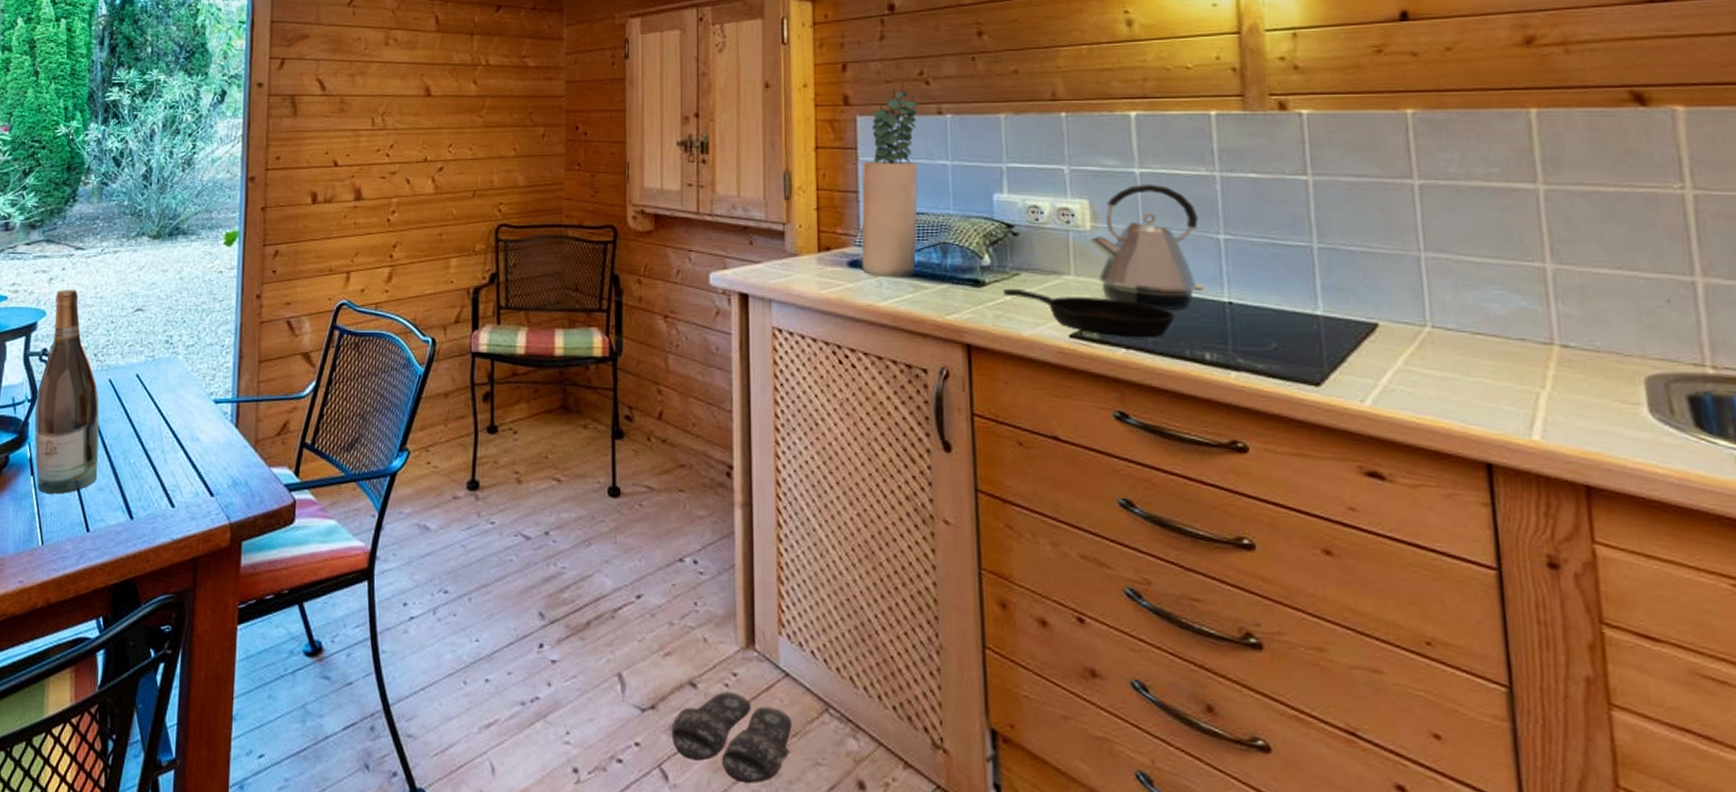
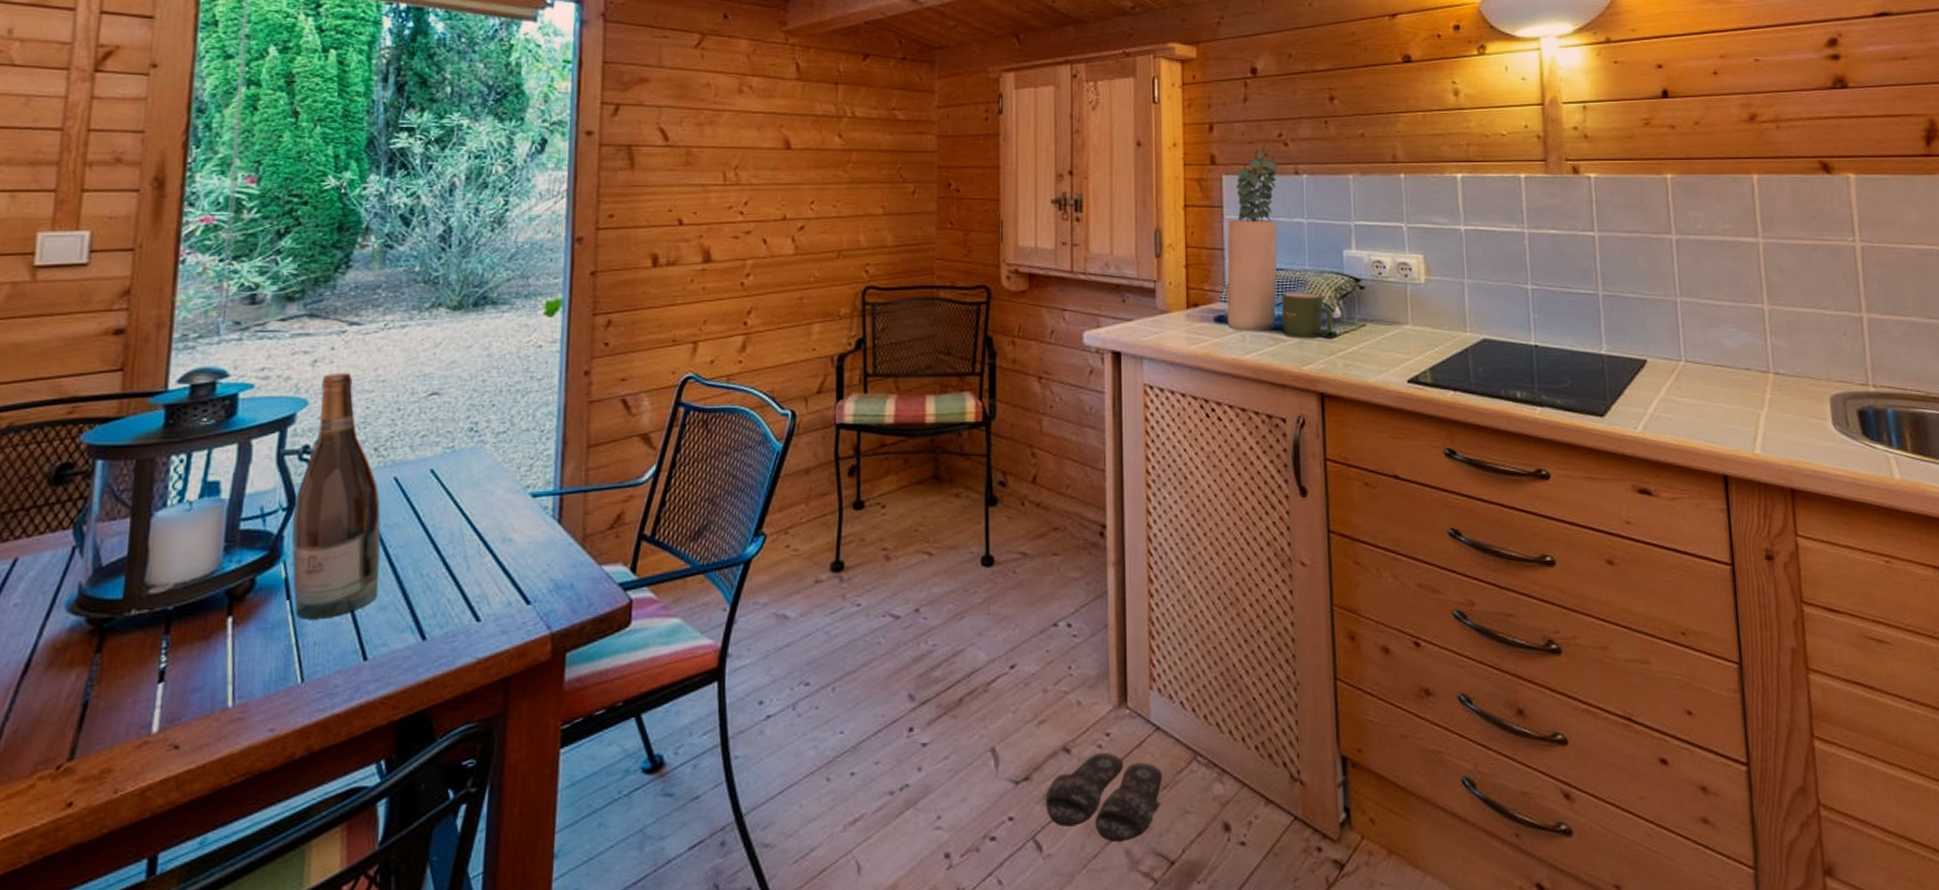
mug: none [922,238,981,288] -> present [1281,292,1333,340]
frying pan: present [1004,288,1176,337] -> none [1352,338,1493,380]
kettle: present [1089,183,1204,310] -> none [1424,239,1516,354]

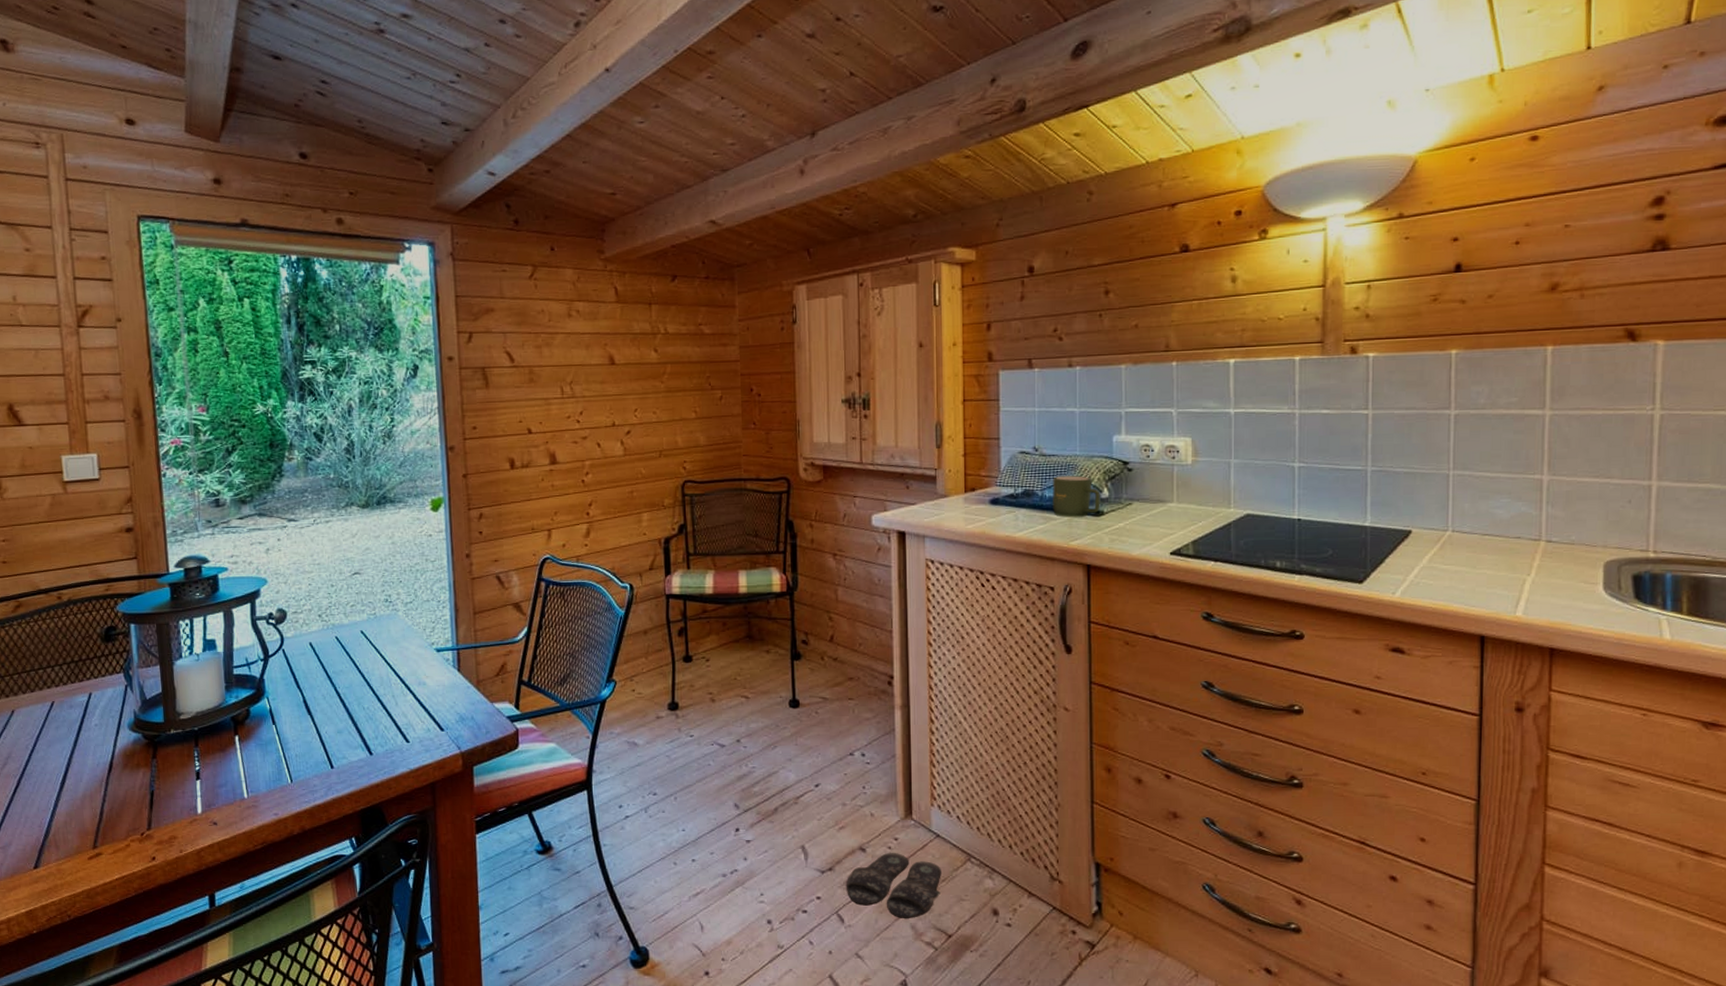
wine bottle: present [292,373,381,619] -> none [268,558,335,739]
vase: present [1227,143,1278,332] -> none [1001,339,1052,513]

